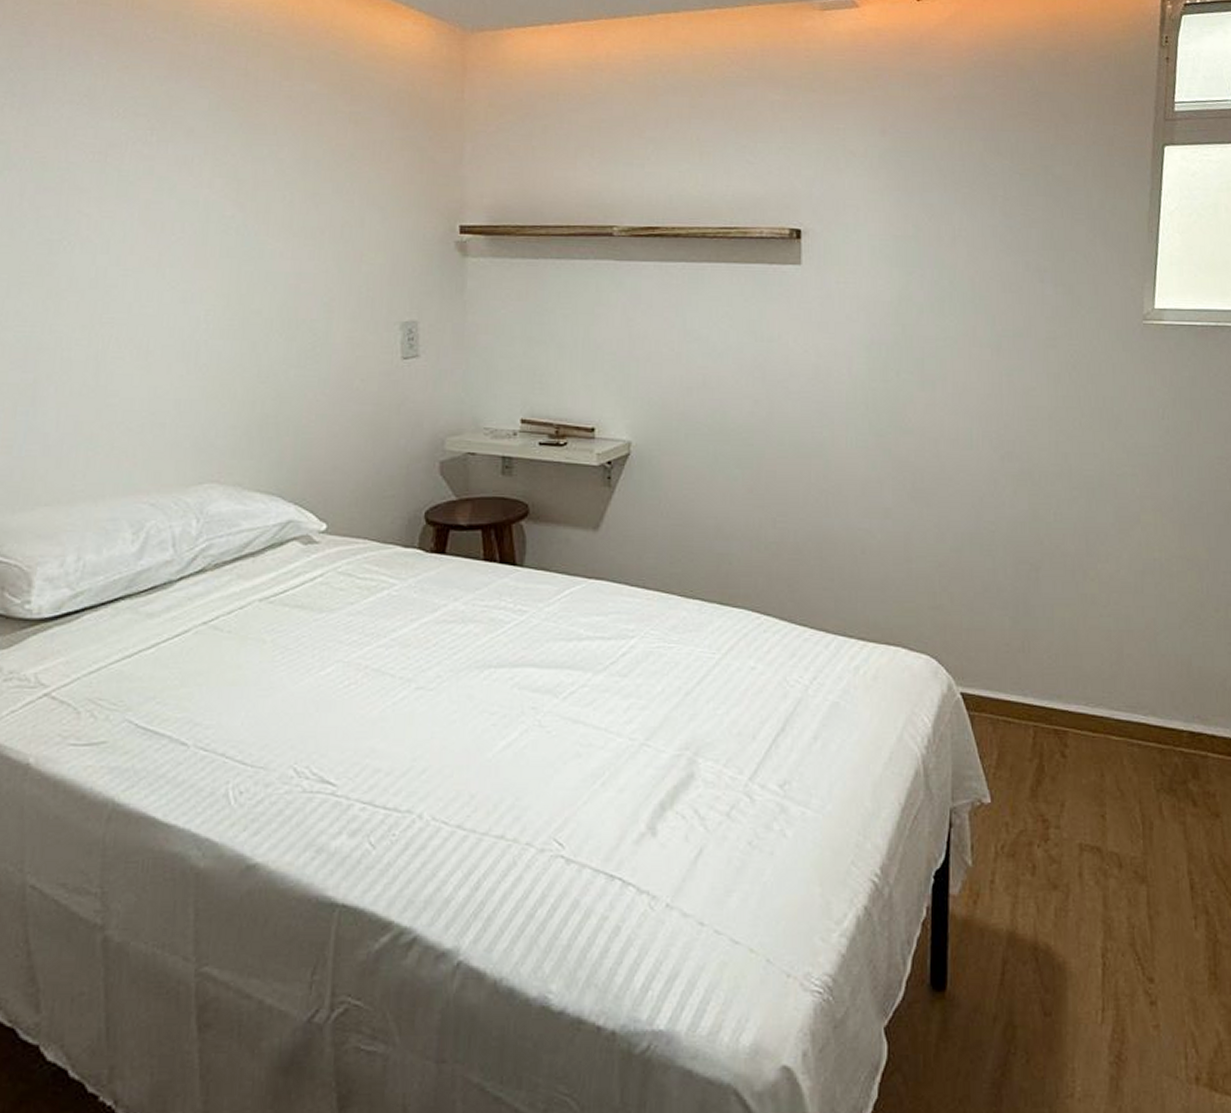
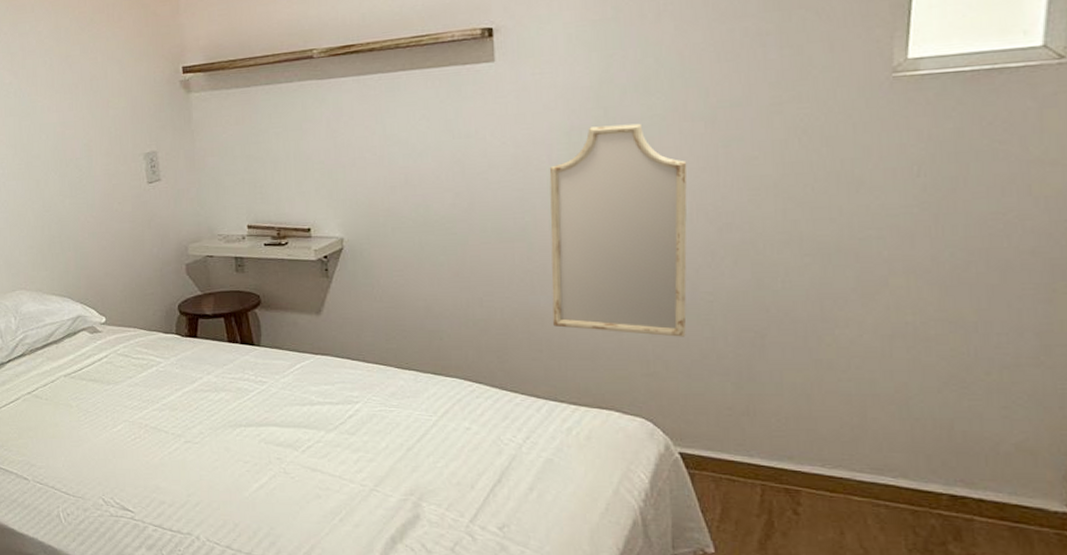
home mirror: none [846,343,975,568] -> present [549,123,688,337]

